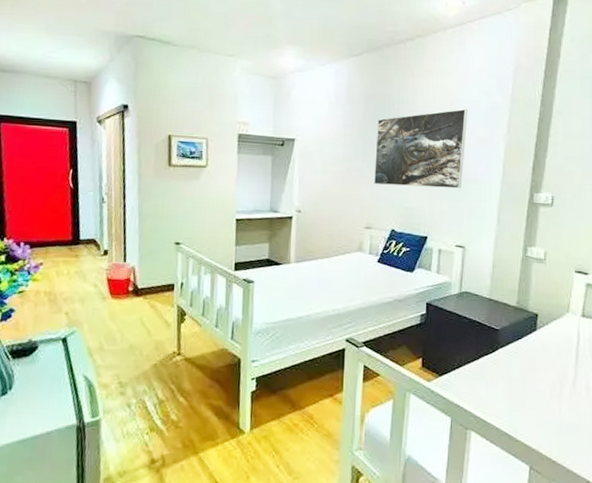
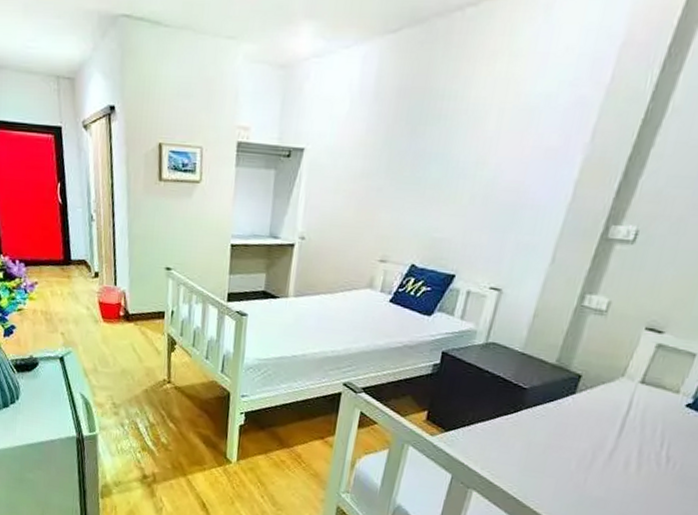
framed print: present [374,108,468,189] -> none [397,106,539,217]

